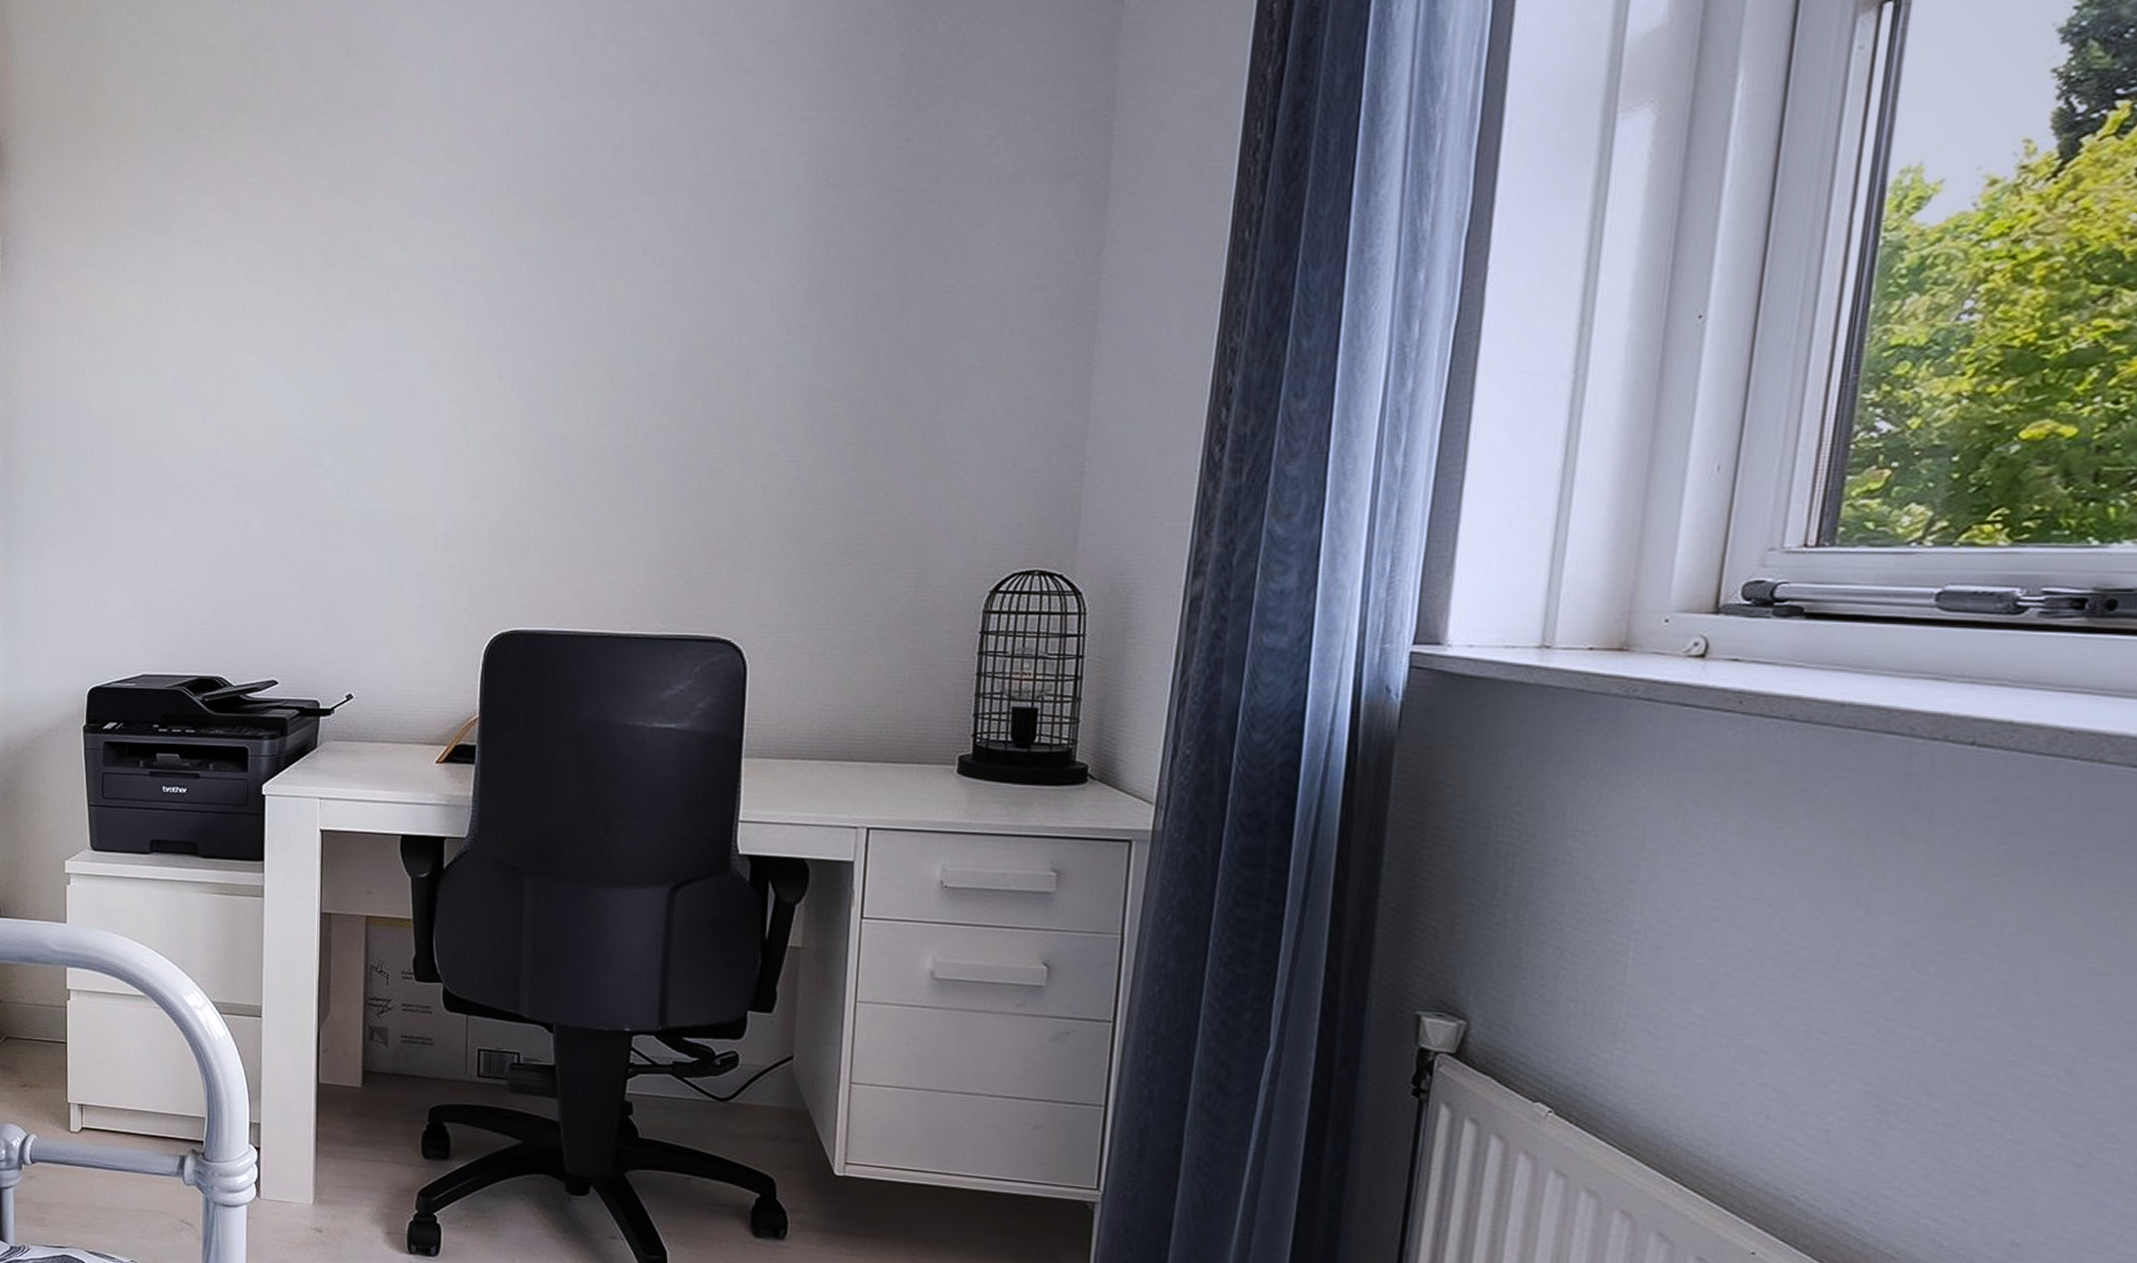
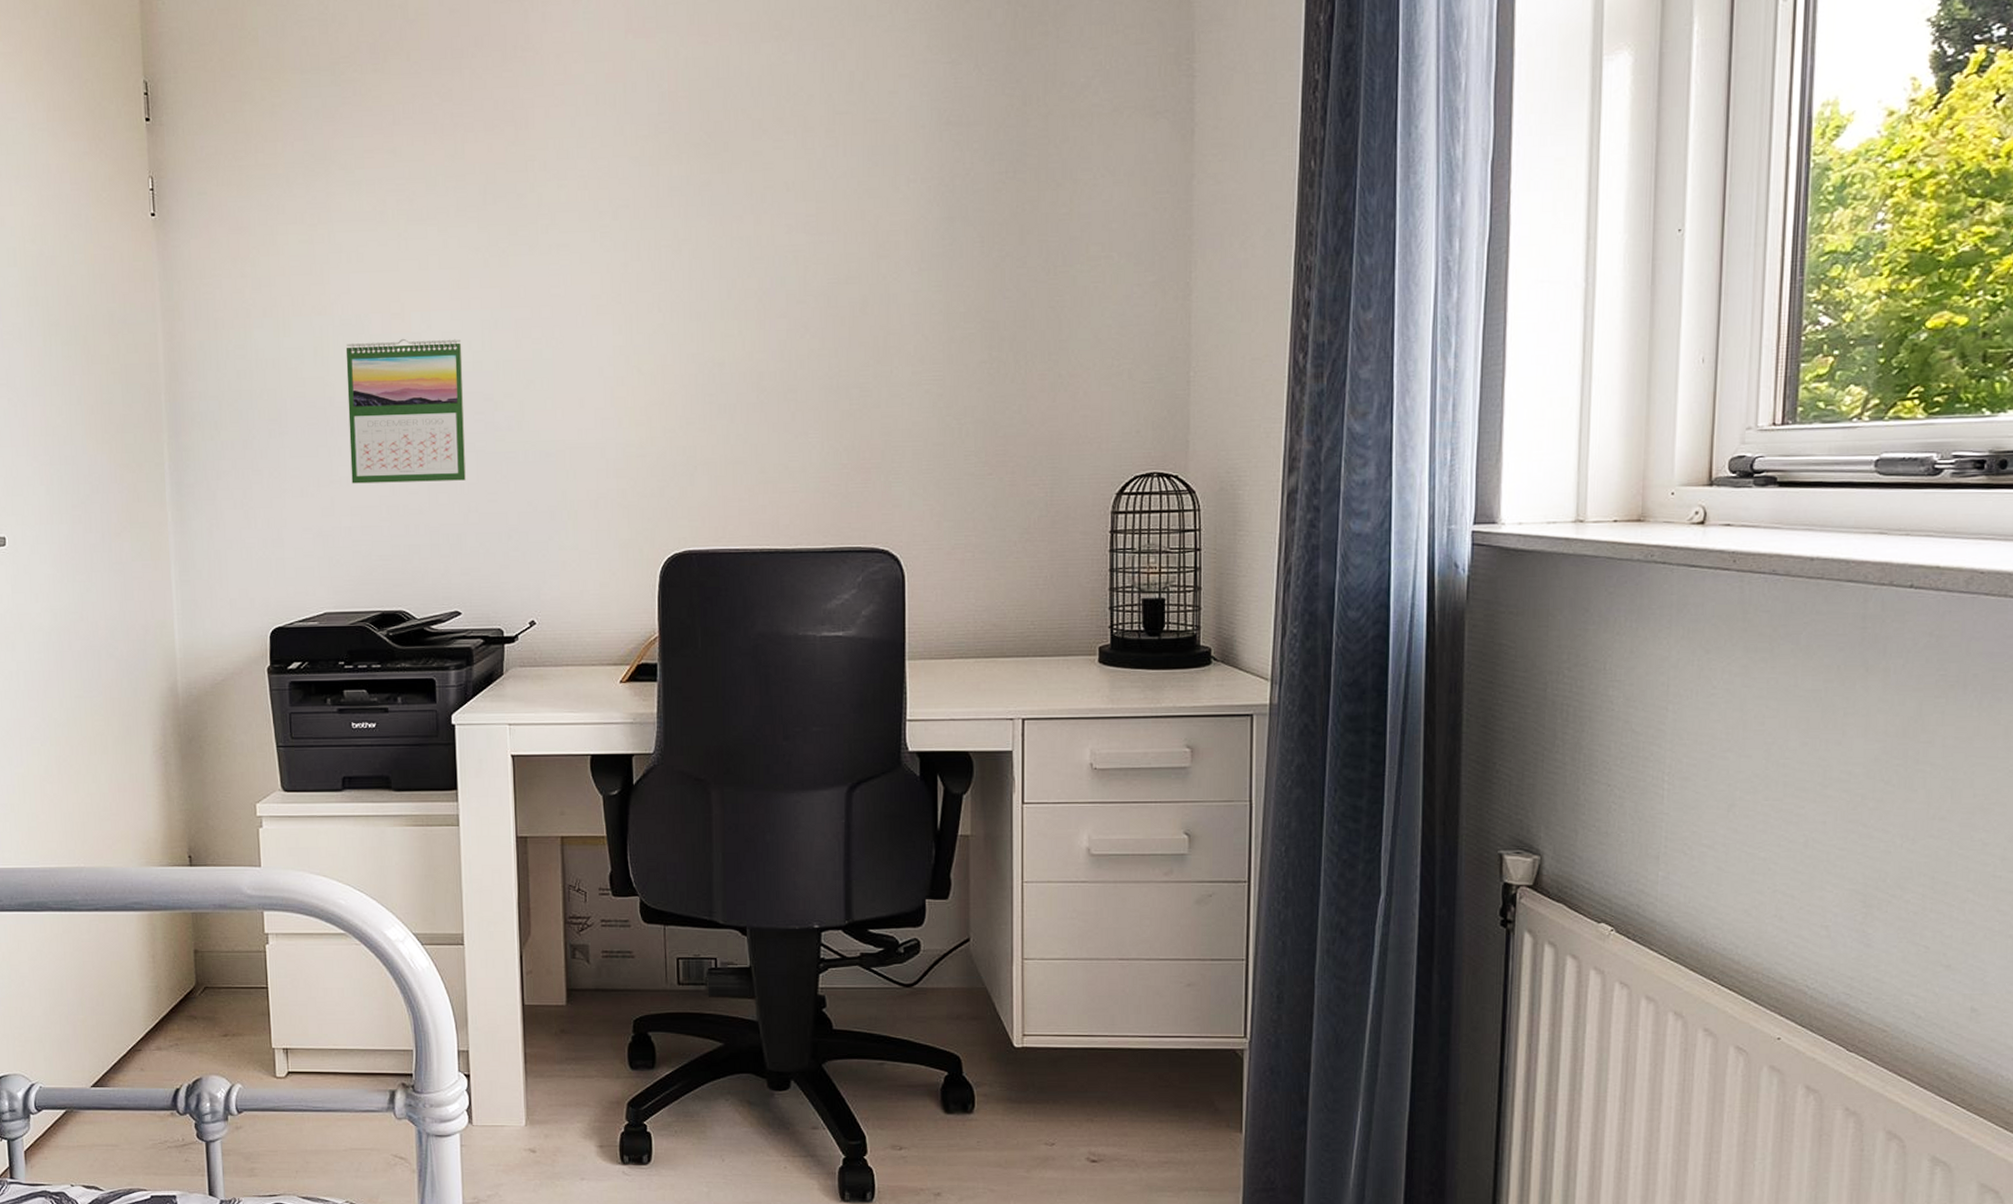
calendar: none [176,401,294,548] -> present [345,338,466,484]

